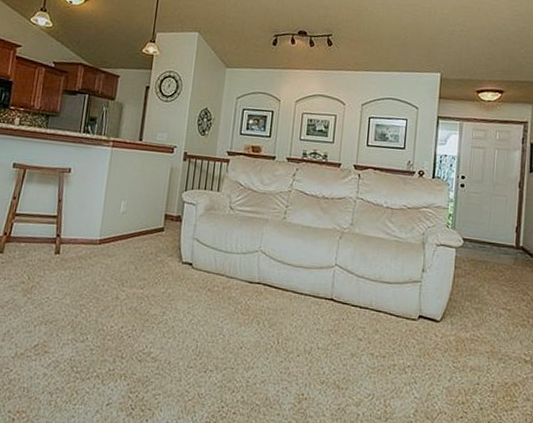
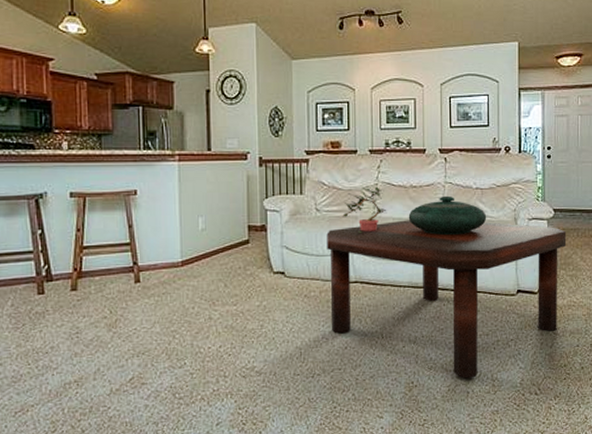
coffee table: none [230,228,475,400] -> present [327,220,567,379]
potted plant: none [254,192,297,237] -> present [342,187,387,234]
decorative bowl: none [317,210,395,251] -> present [408,195,487,235]

